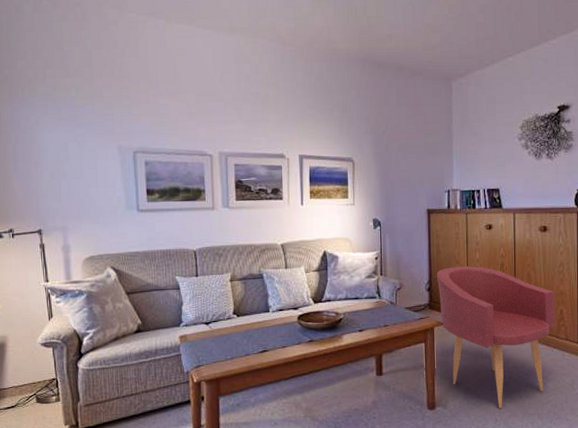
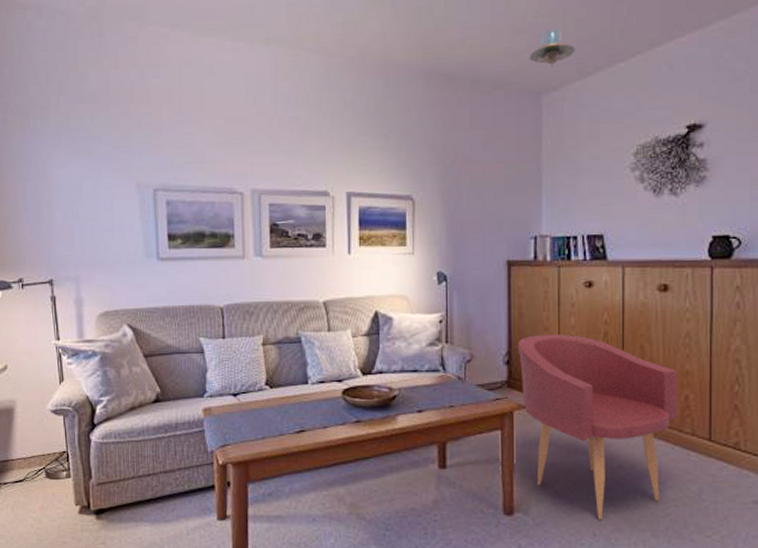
ceiling lamp: none [441,29,476,60] -> present [529,28,575,68]

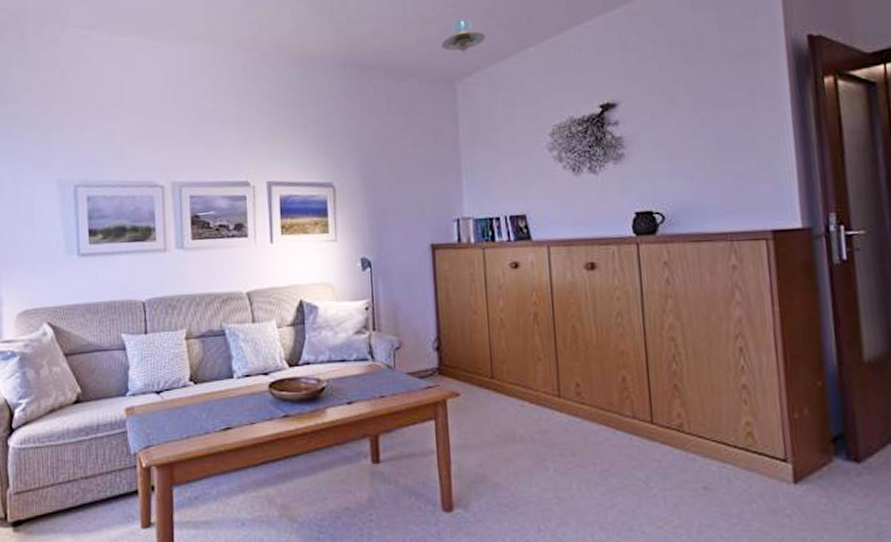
armchair: present [517,335,677,520] -> none [446,317,616,513]

